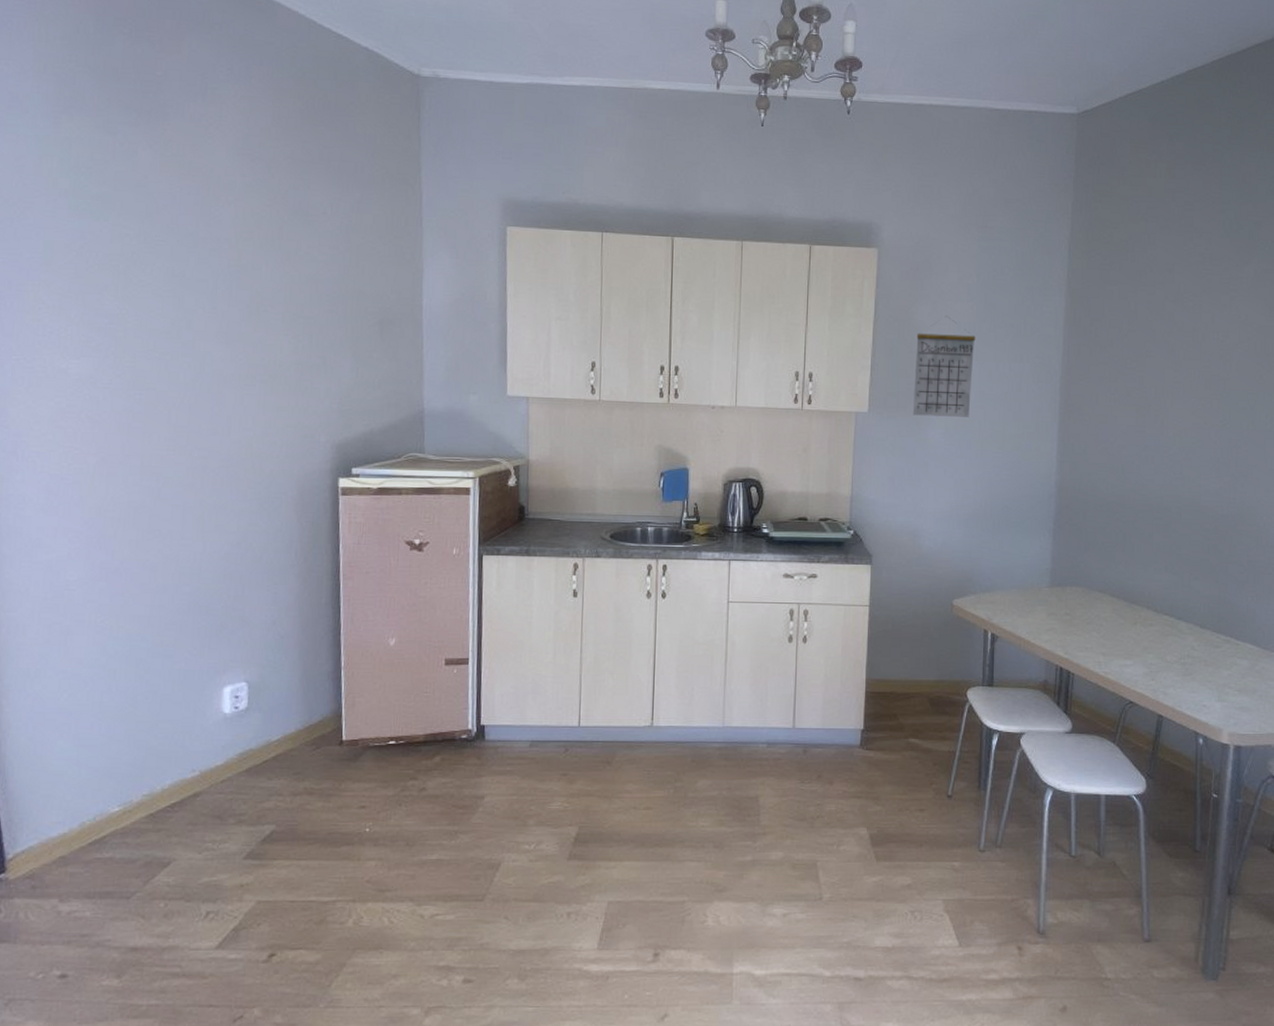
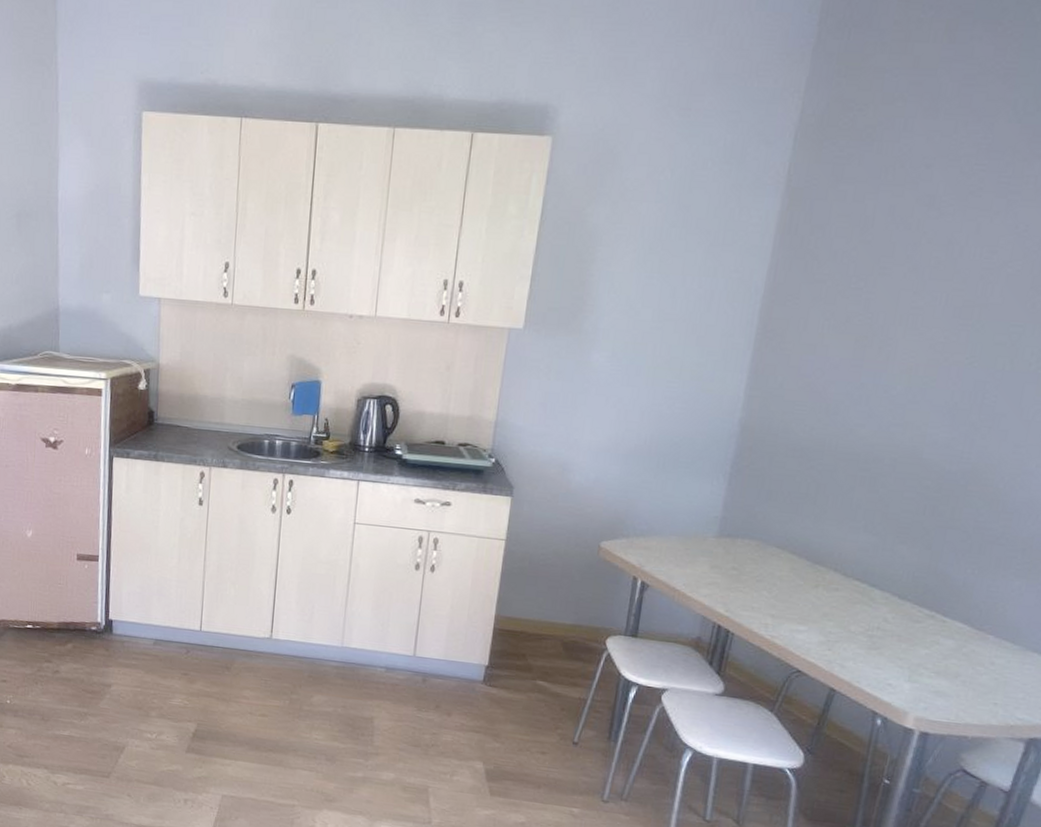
calendar: present [912,315,976,417] -> none [575,218,661,340]

